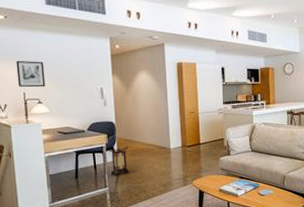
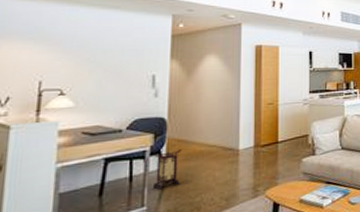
wall art: present [16,60,46,88] -> none [32,39,77,75]

